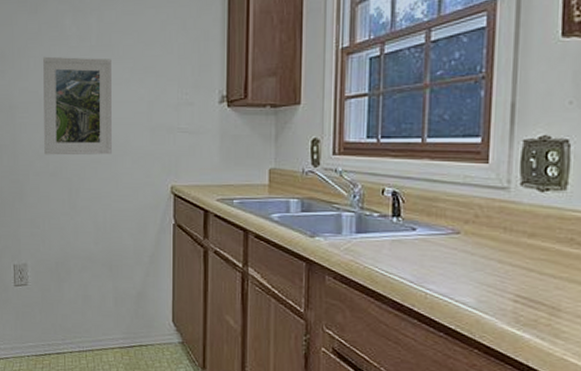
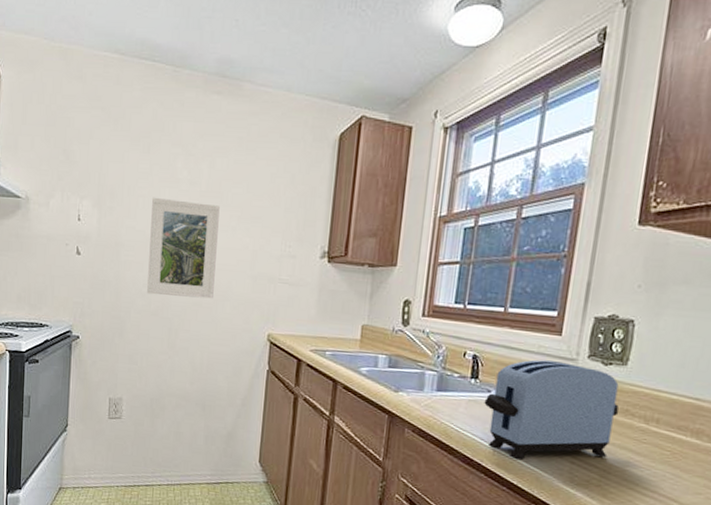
toaster: none [409,191,563,302] -> present [484,359,619,460]

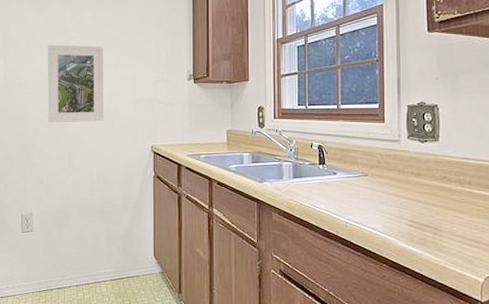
toaster: present [484,359,619,460] -> none [332,144,439,228]

